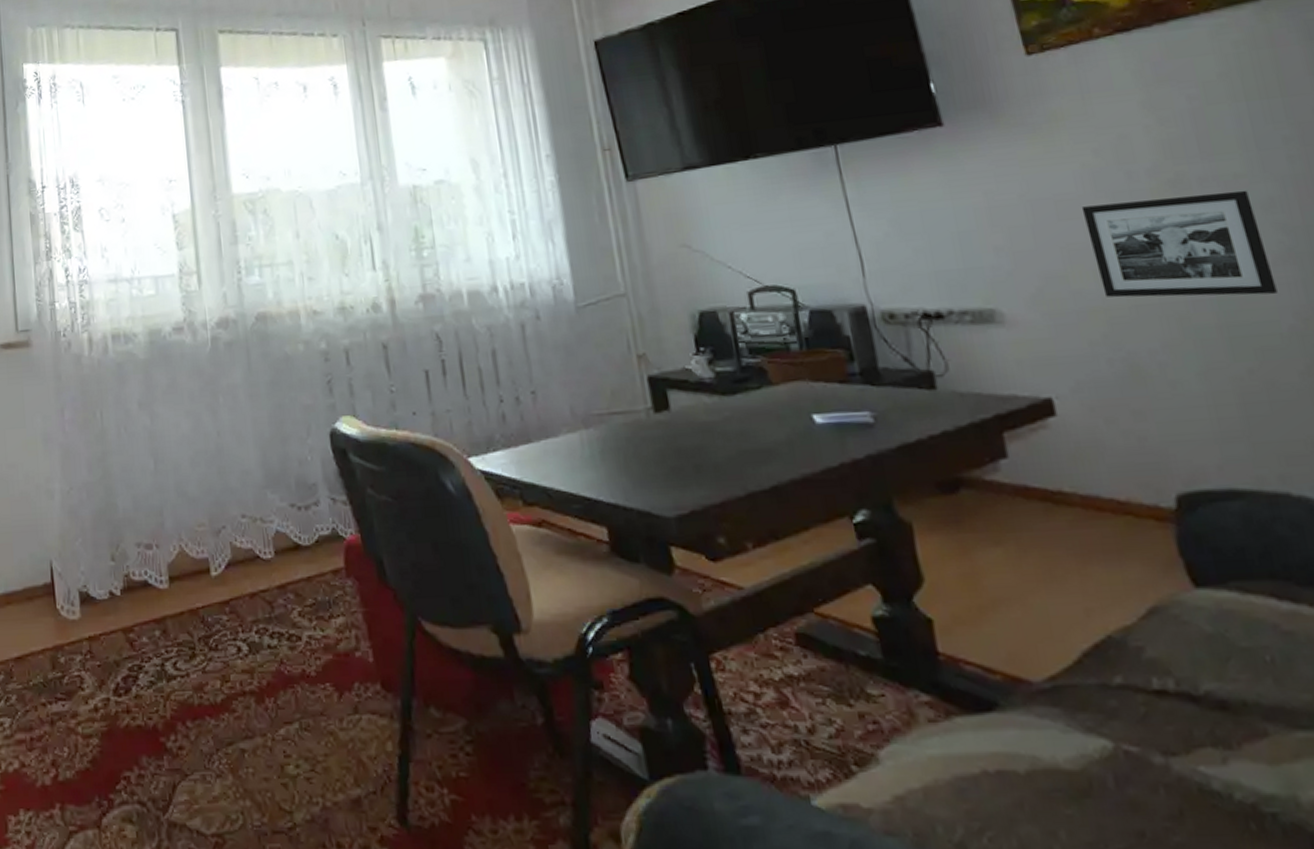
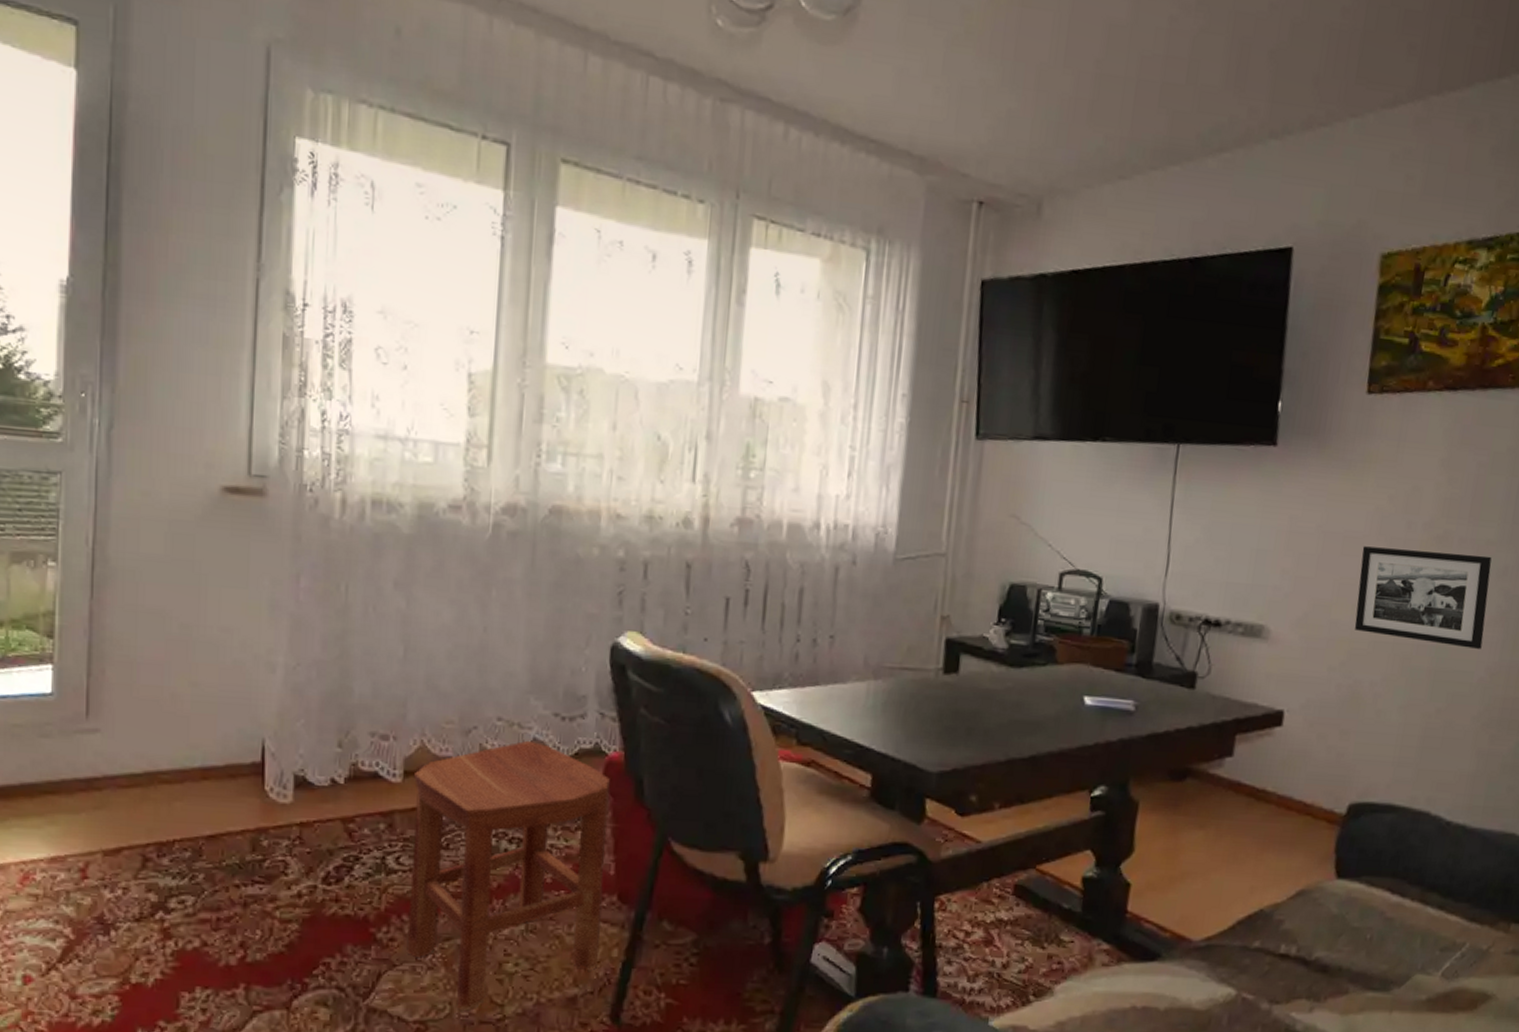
stool: none [177,533,375,820] -> present [406,740,610,1011]

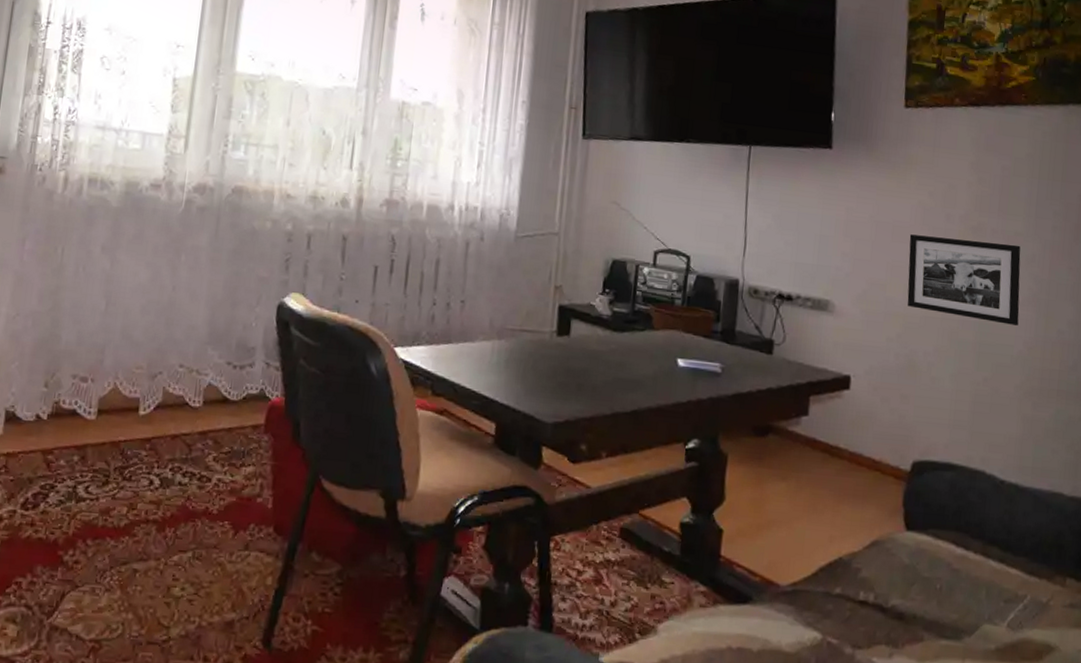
stool: present [406,740,610,1011] -> none [88,385,272,631]

